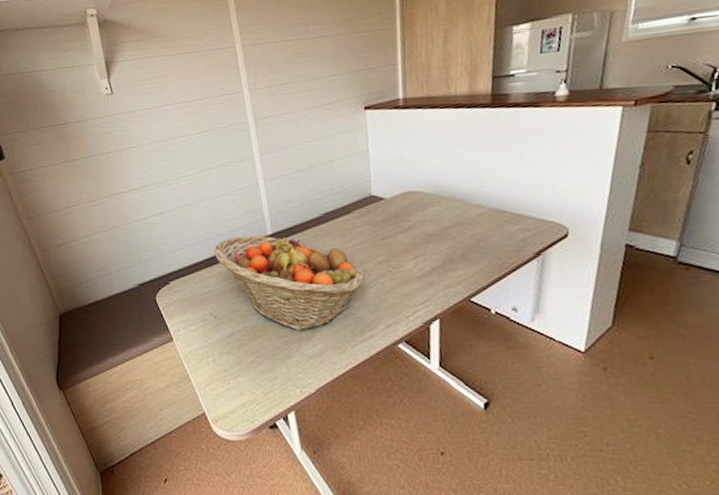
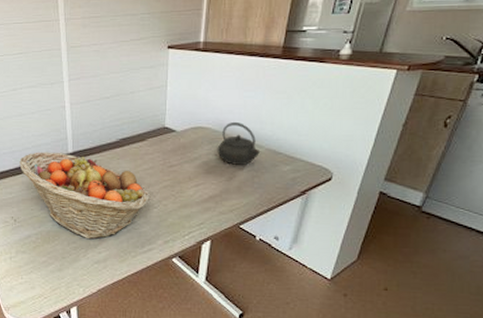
kettle: none [433,181,483,231] -> present [217,121,261,166]

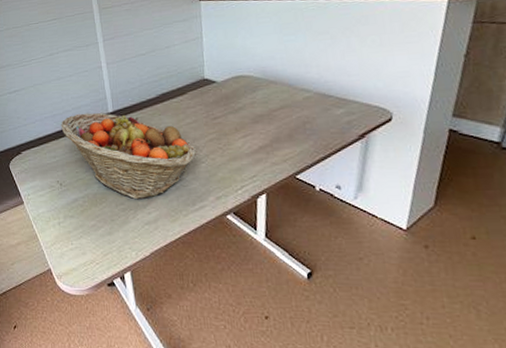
kettle: present [217,121,261,166] -> none [261,67,309,113]

